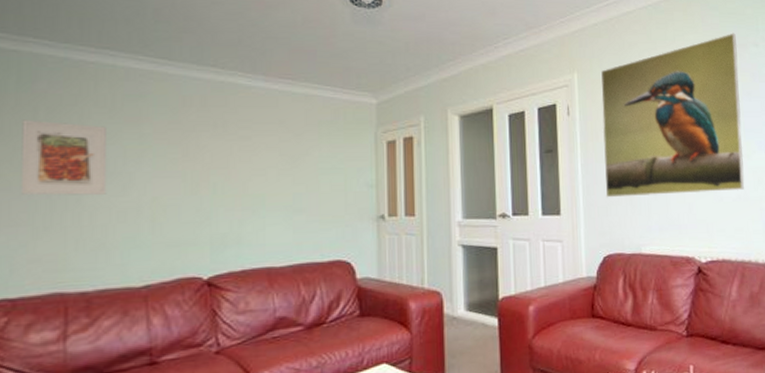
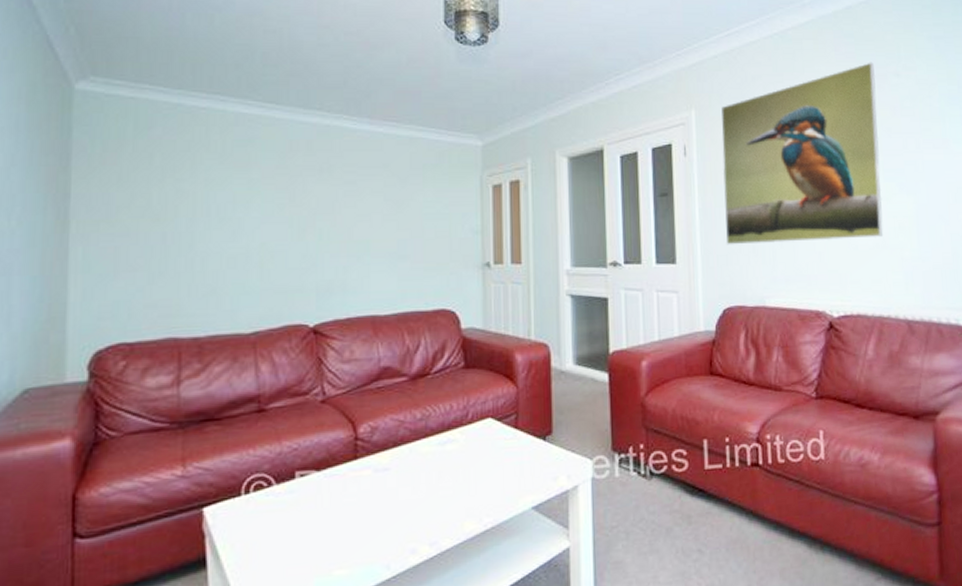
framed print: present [20,119,108,196] -> none [137,166,218,241]

